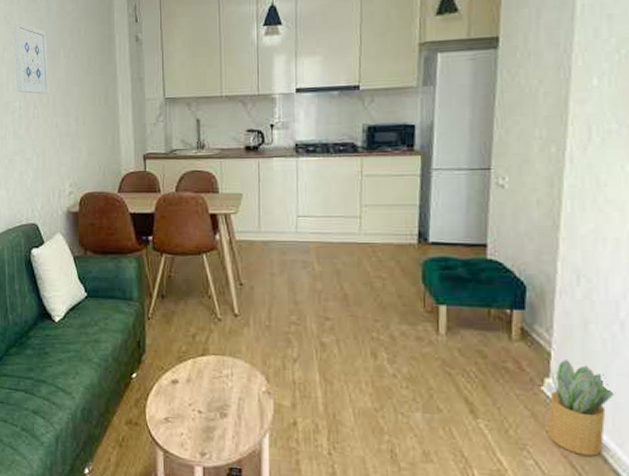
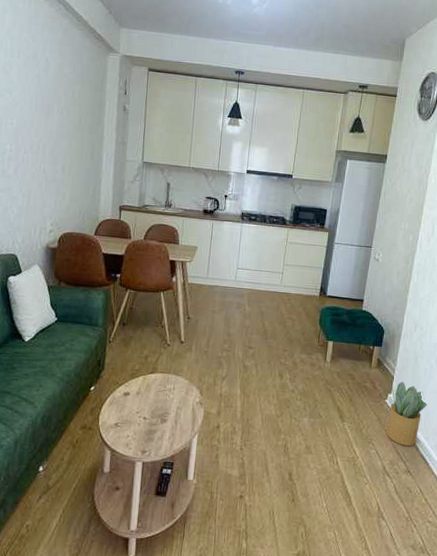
wall art: present [12,22,49,94] -> none [8,73,43,142]

